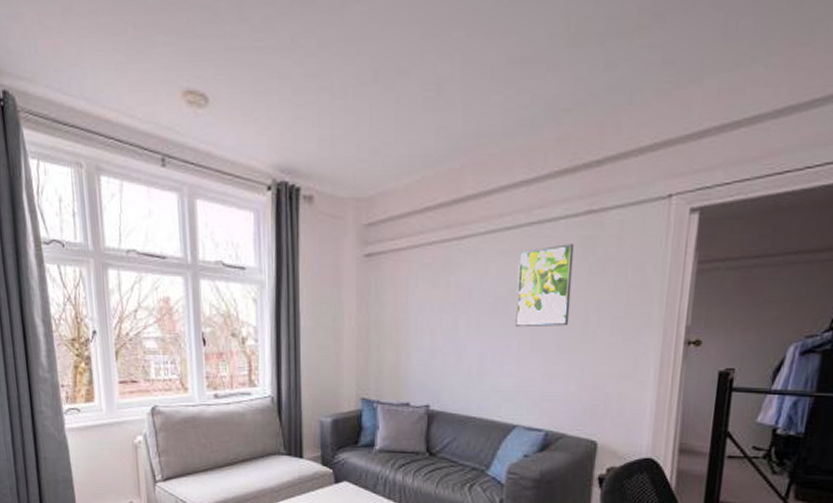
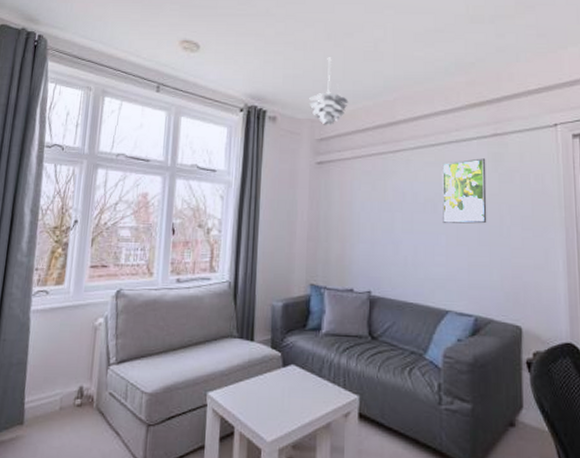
pendant light: none [353,108,403,205] -> present [309,57,348,125]

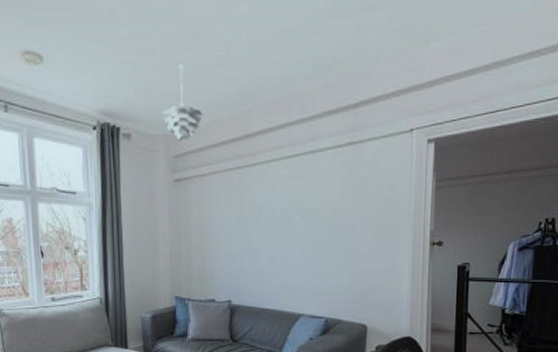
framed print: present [441,158,487,224] -> none [296,168,341,234]

